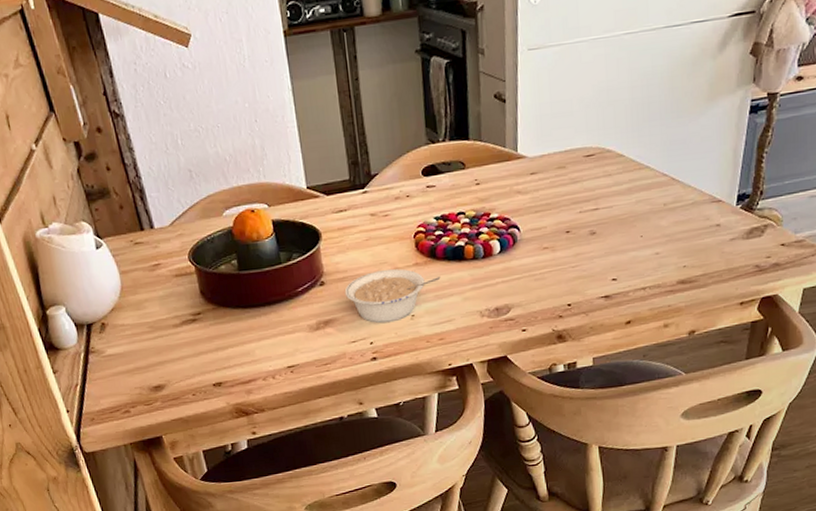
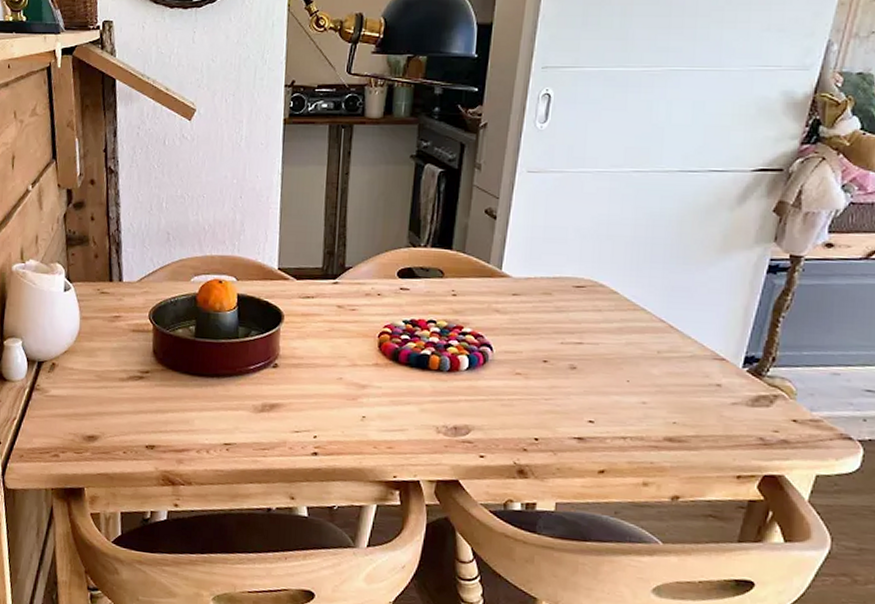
legume: present [344,269,441,324] -> none [296,363,400,420]

